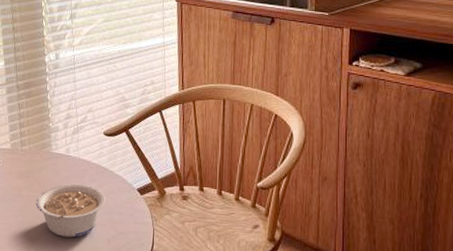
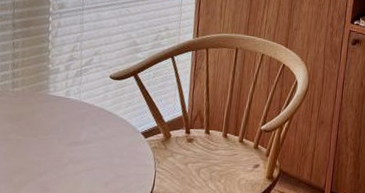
legume: present [35,183,106,238] -> none [24,127,107,182]

